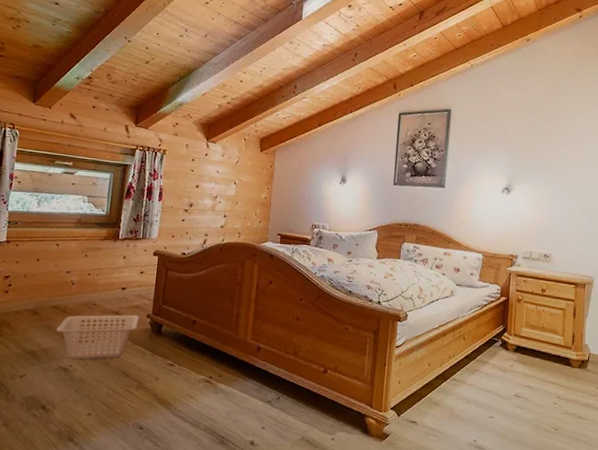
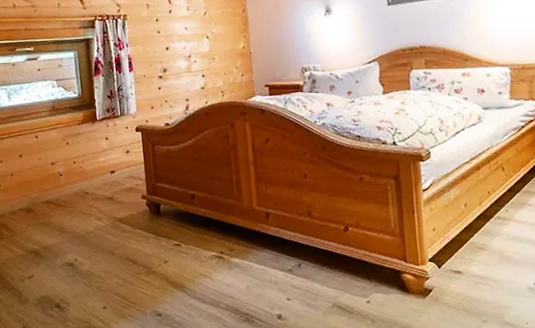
laundry basket: present [56,314,140,360] -> none [53,197,135,254]

